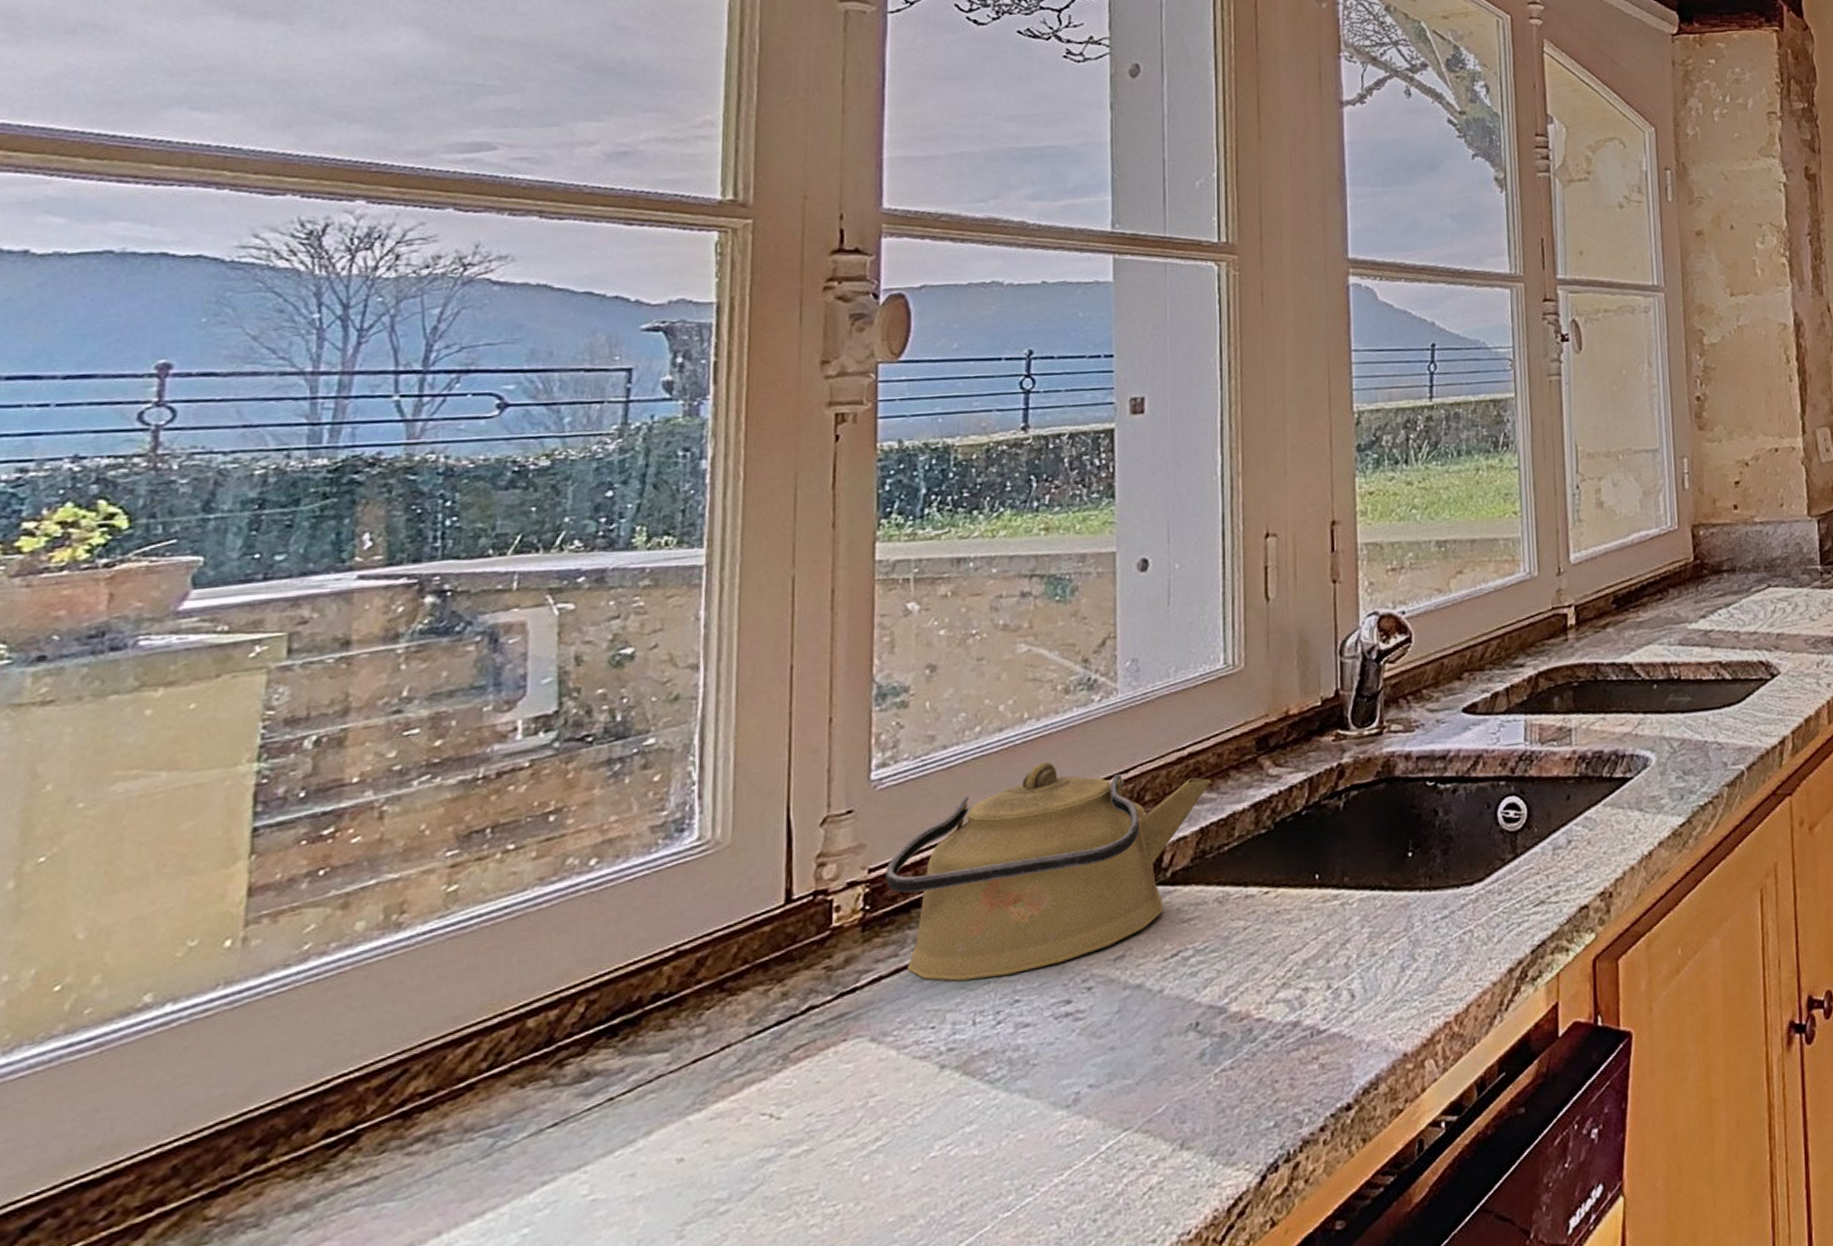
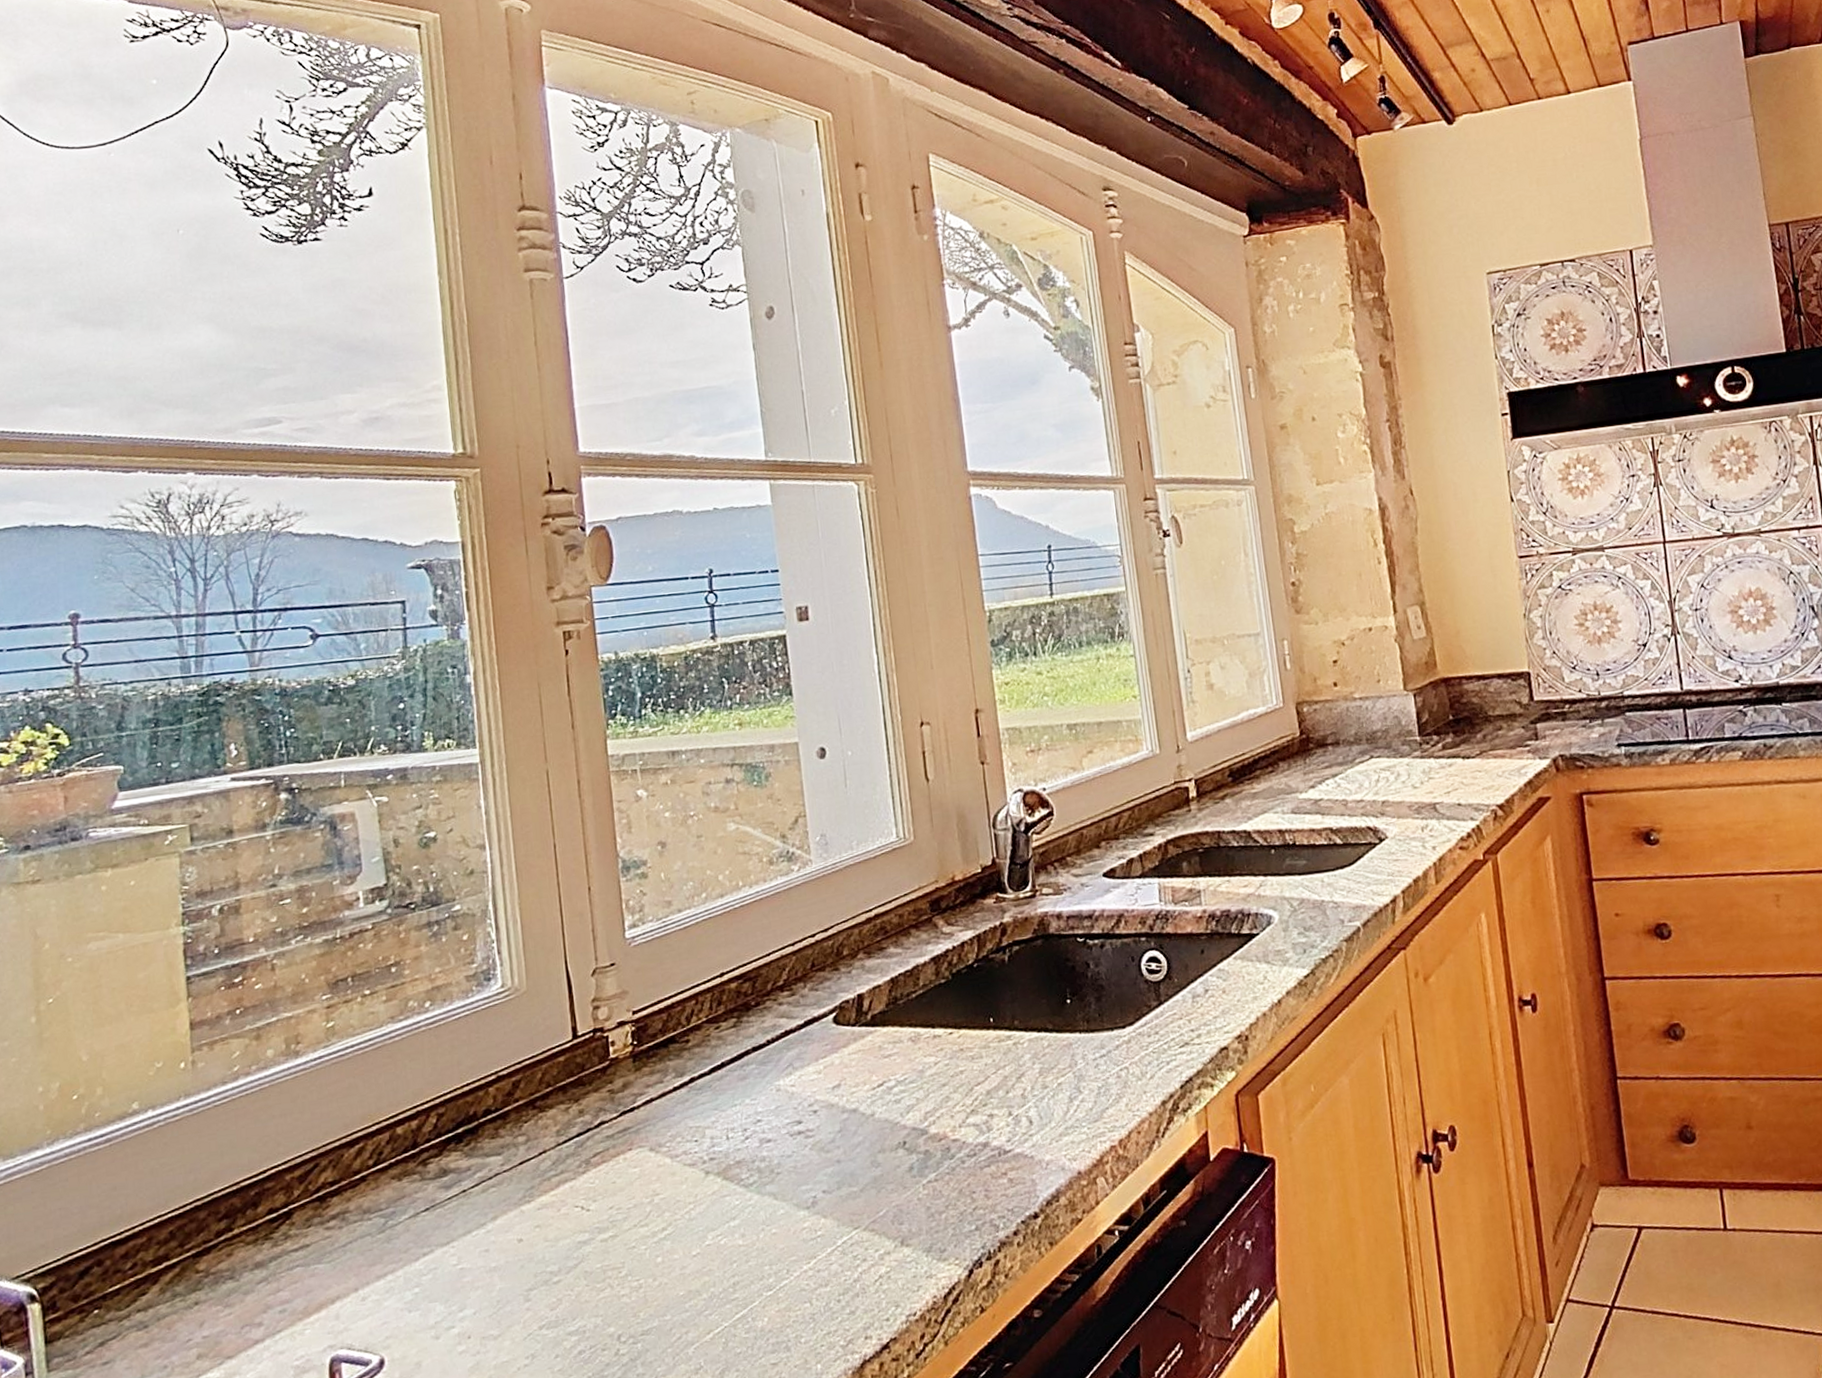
kettle: present [885,762,1211,981] -> none [645,923,896,1104]

